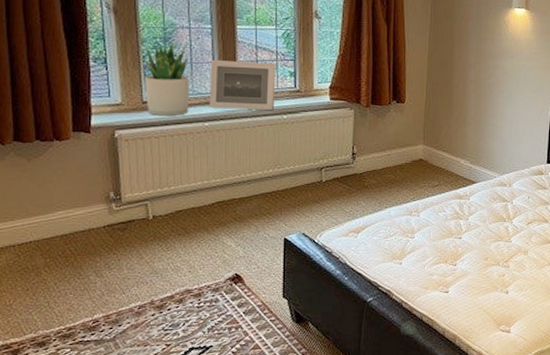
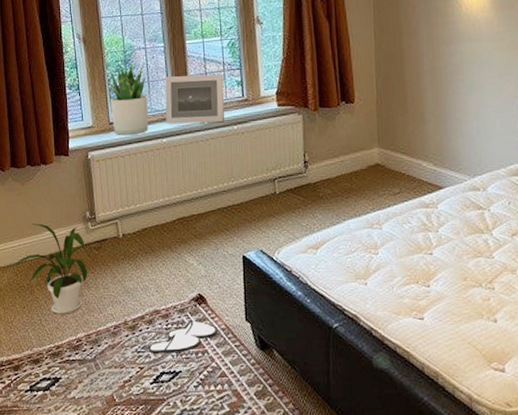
house plant: none [7,202,109,296] -> present [8,223,87,315]
slippers: none [177,298,253,331] -> present [148,320,217,354]

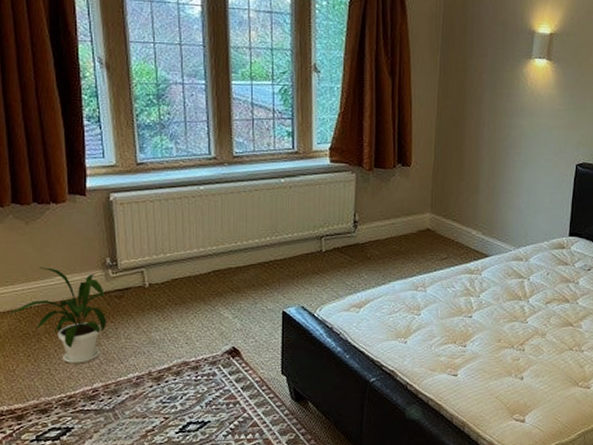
planter: present [109,62,149,136] -> none [138,98,184,179]
slippers: present [148,320,217,354] -> none [174,372,251,404]
picture frame: present [165,73,225,125] -> none [204,118,273,174]

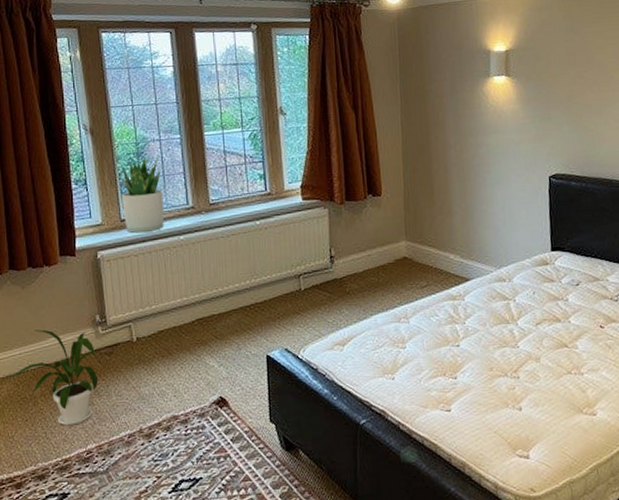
planter: none [138,98,184,179] -> present [120,155,164,233]

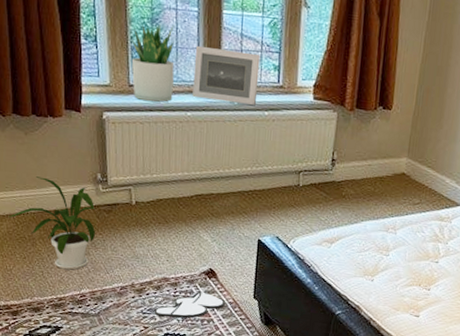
slippers: none [166,424,240,462] -> present [154,291,225,318]
picture frame: none [181,166,247,221] -> present [192,45,260,106]

